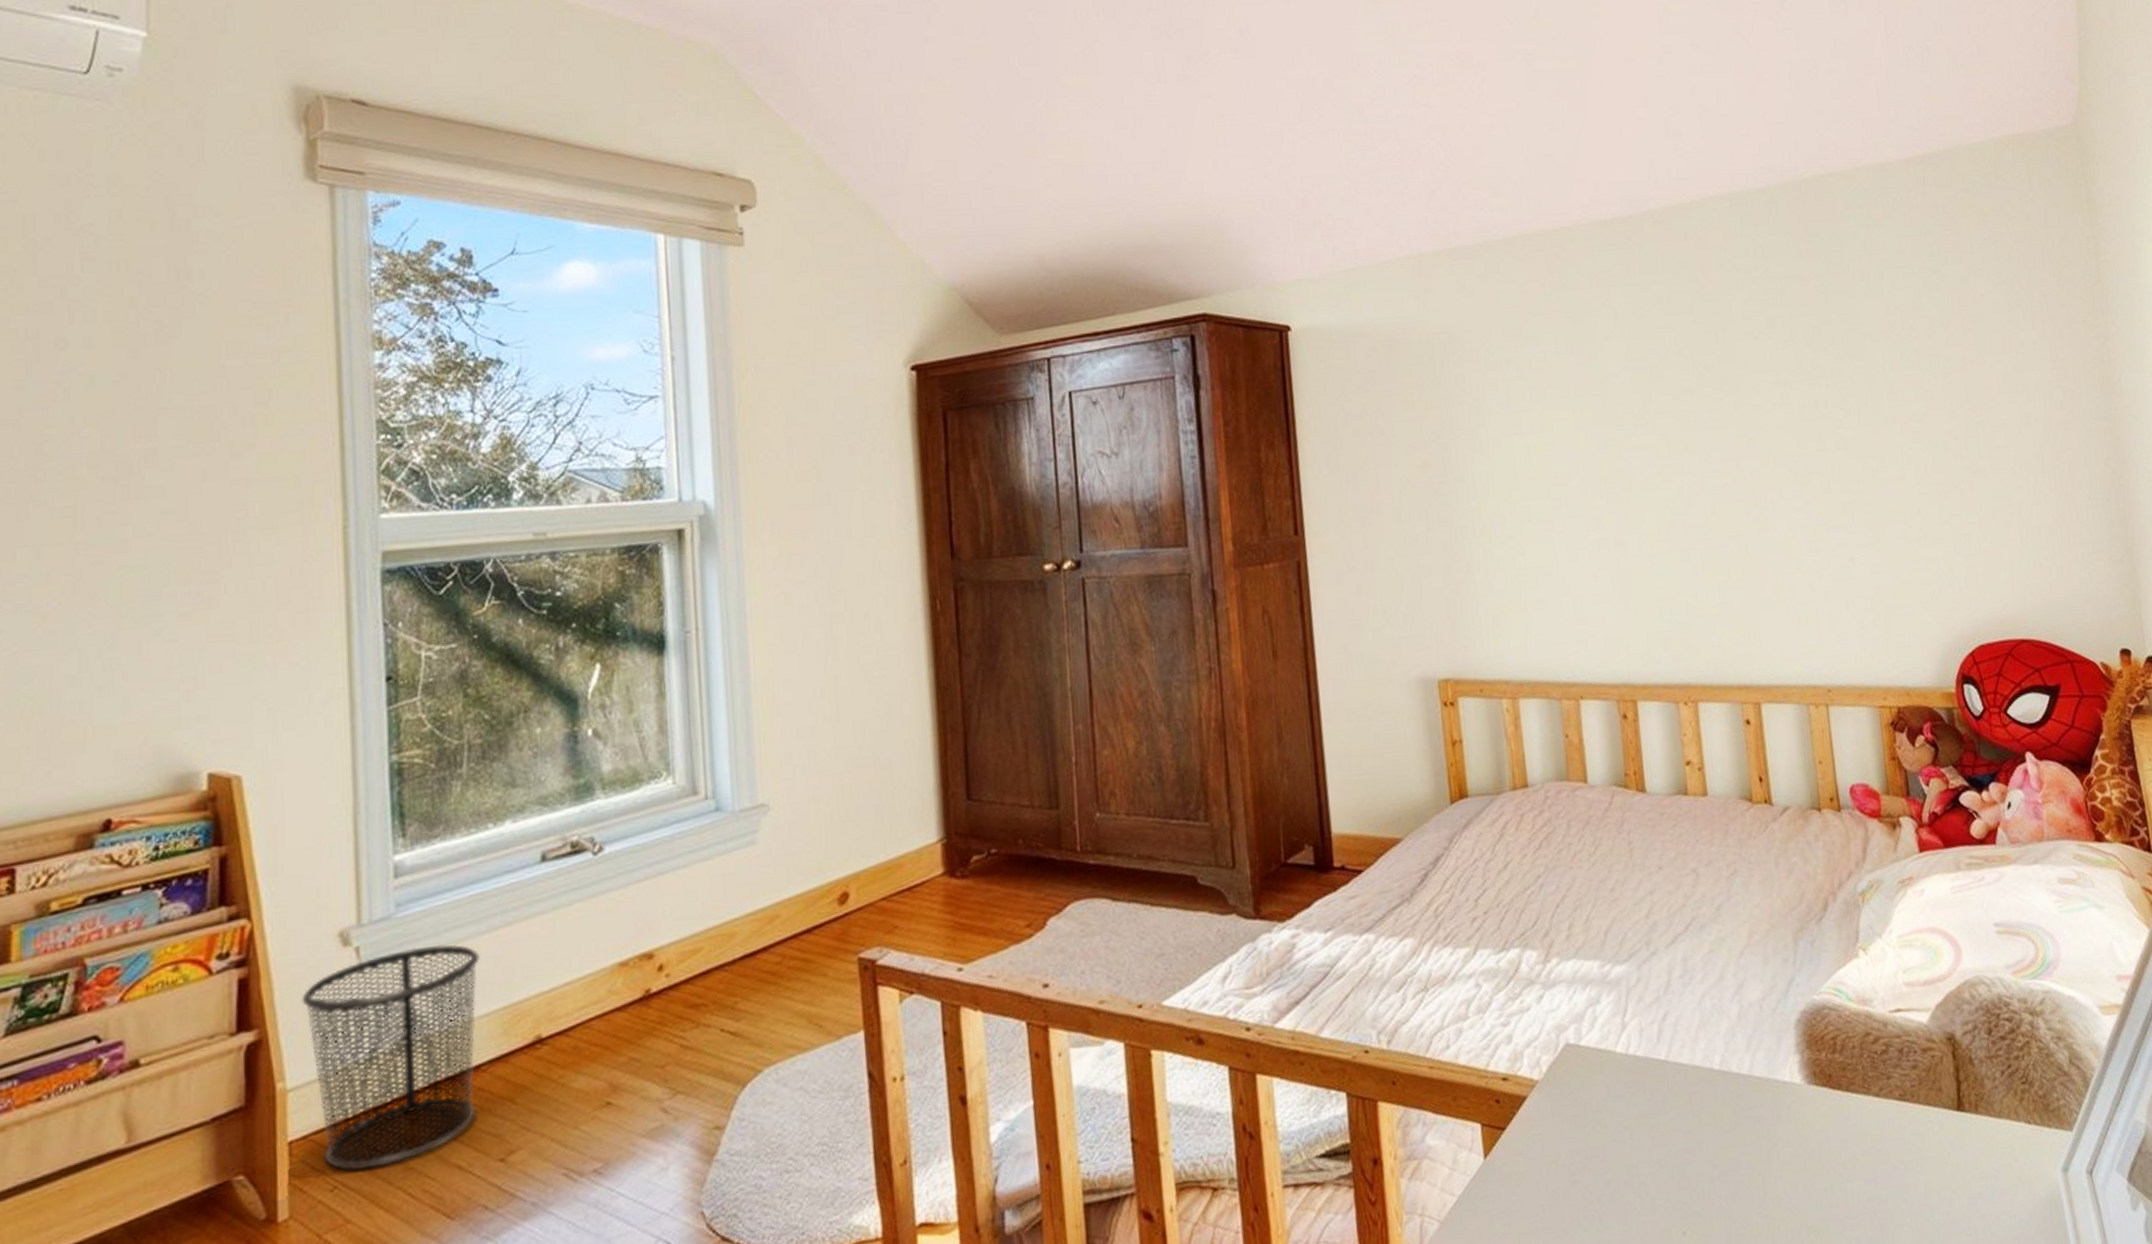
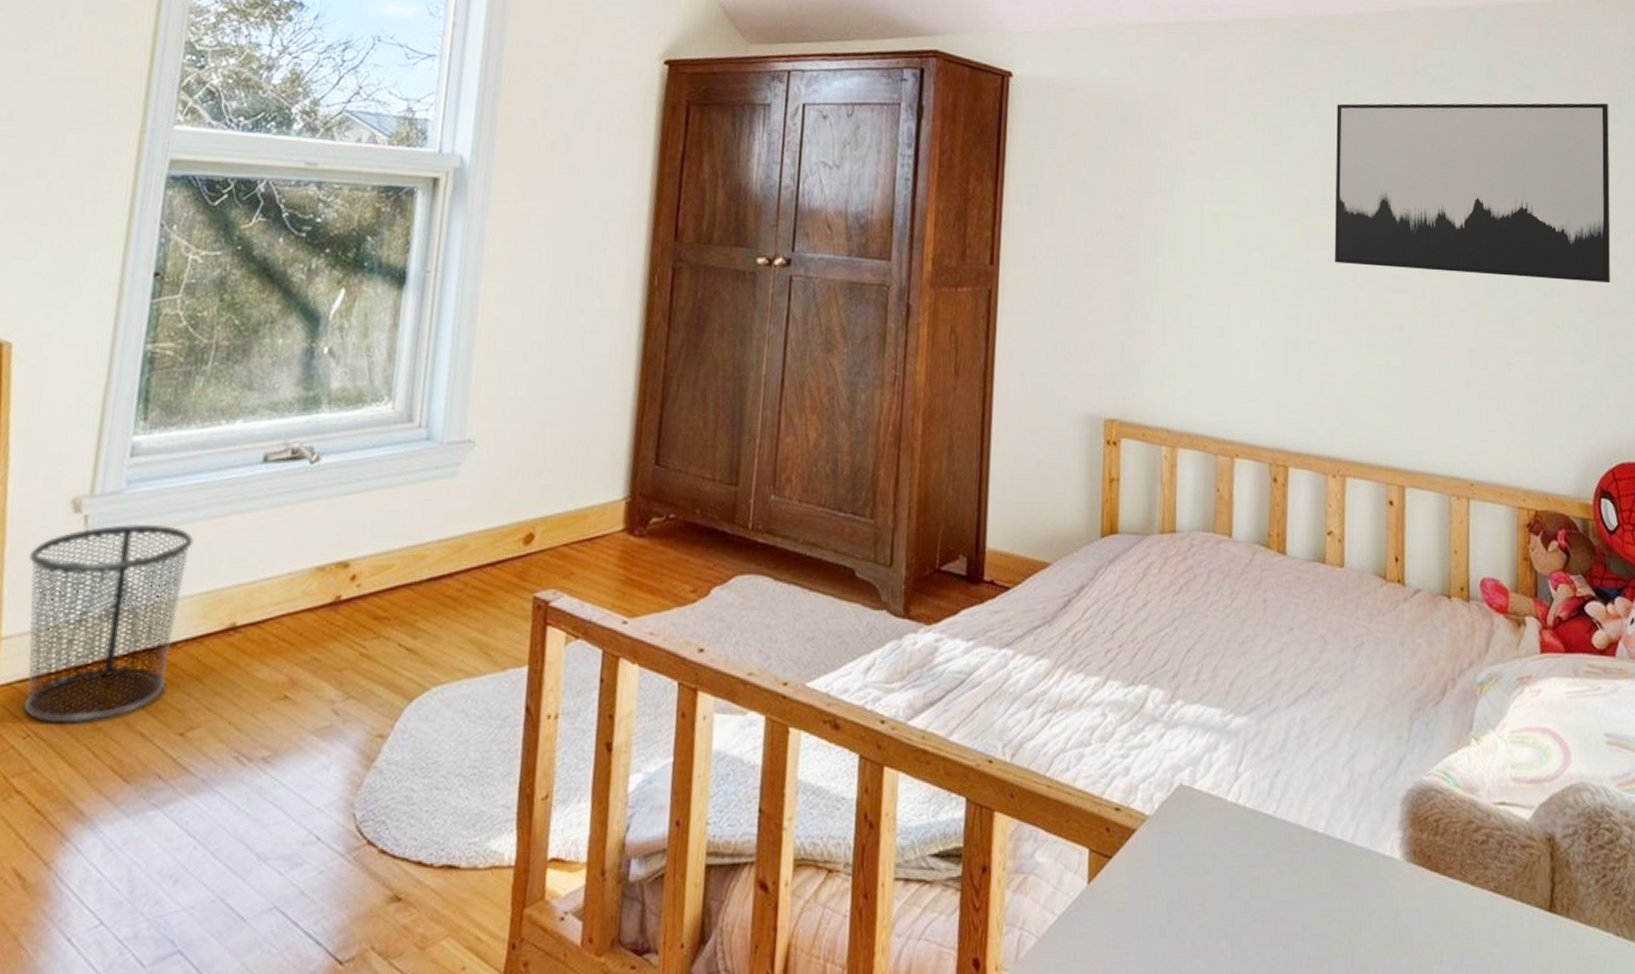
wall art: none [1640,269,1948,480] -> present [1334,103,1611,284]

